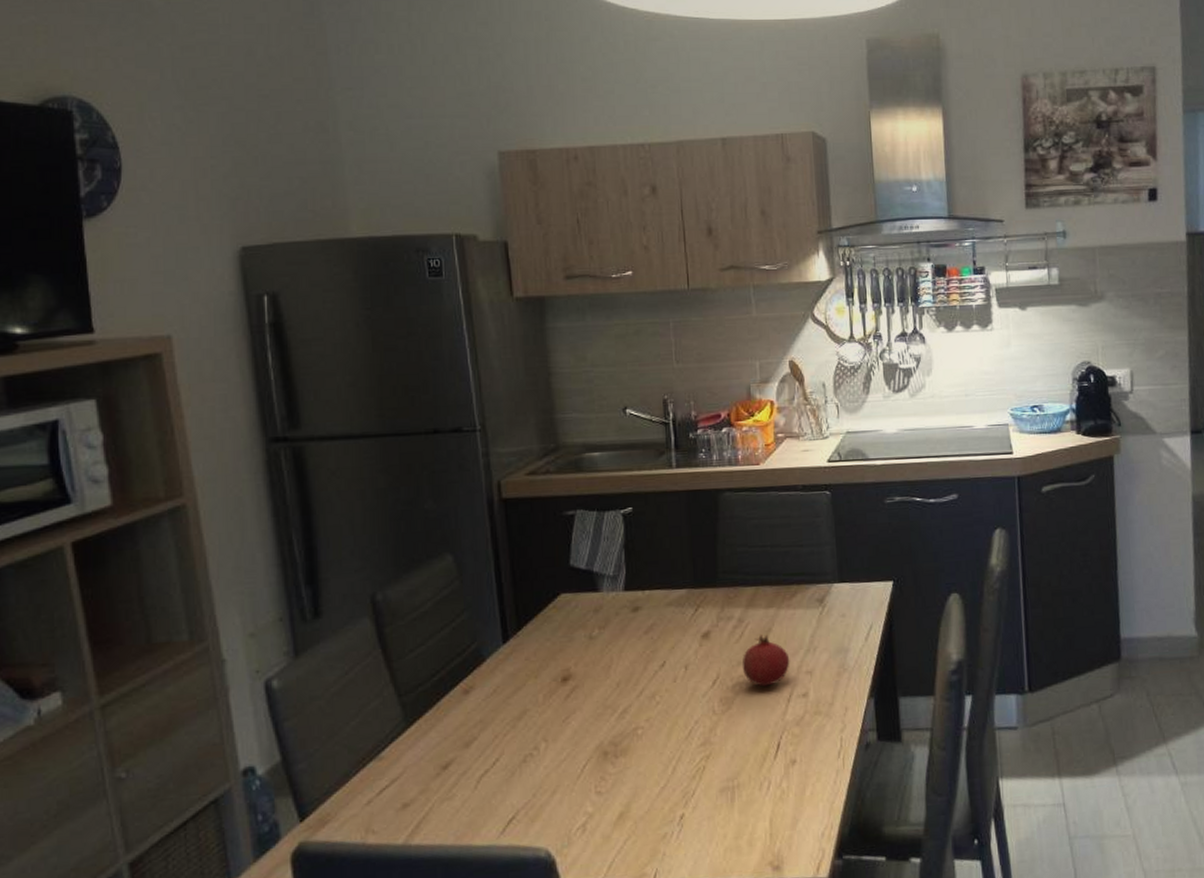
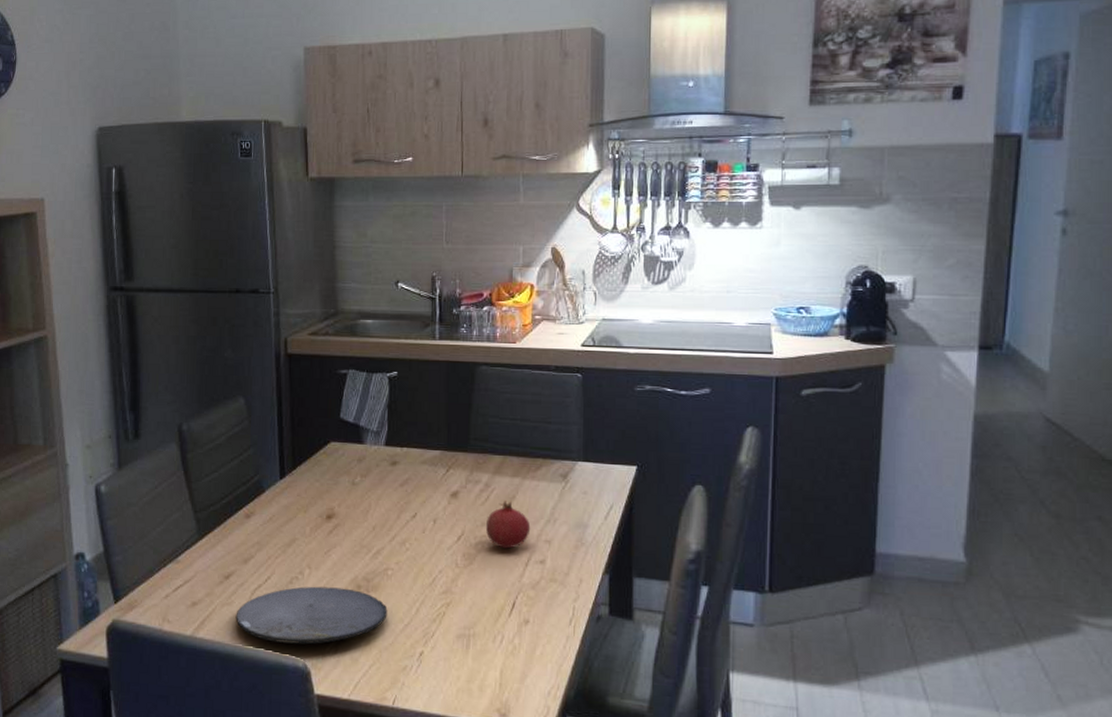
plate: none [459,757,641,834] -> present [235,586,388,645]

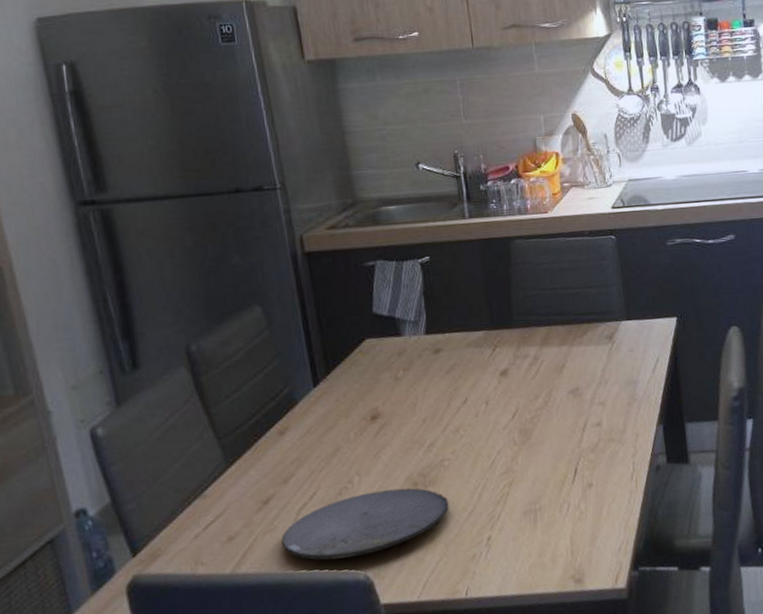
fruit: present [485,501,531,549] -> none [538,370,584,418]

